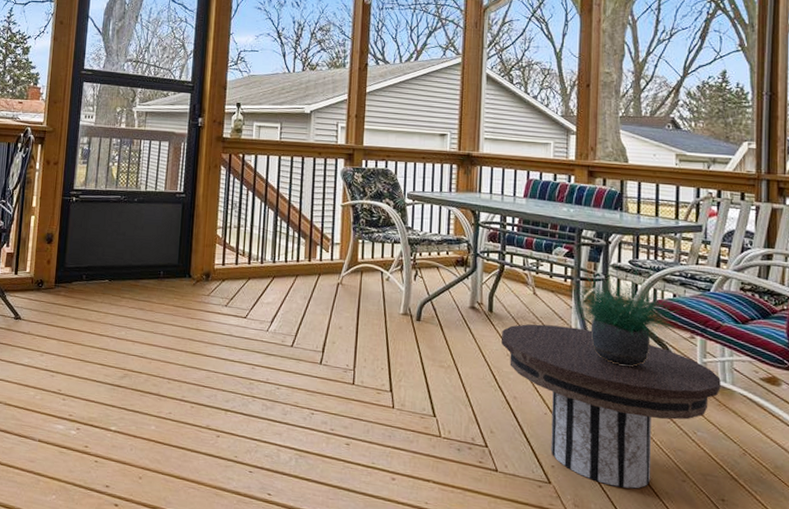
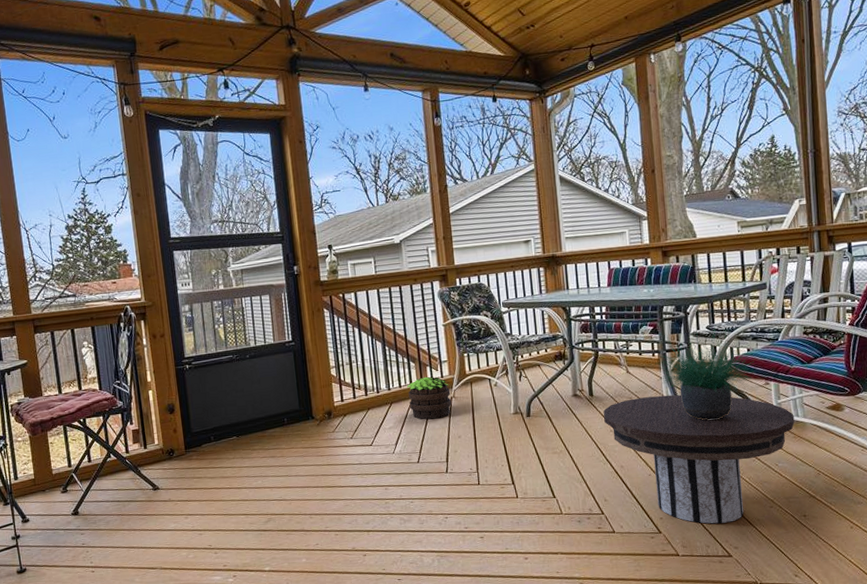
potted plant: none [292,256,339,304] -> present [406,376,452,420]

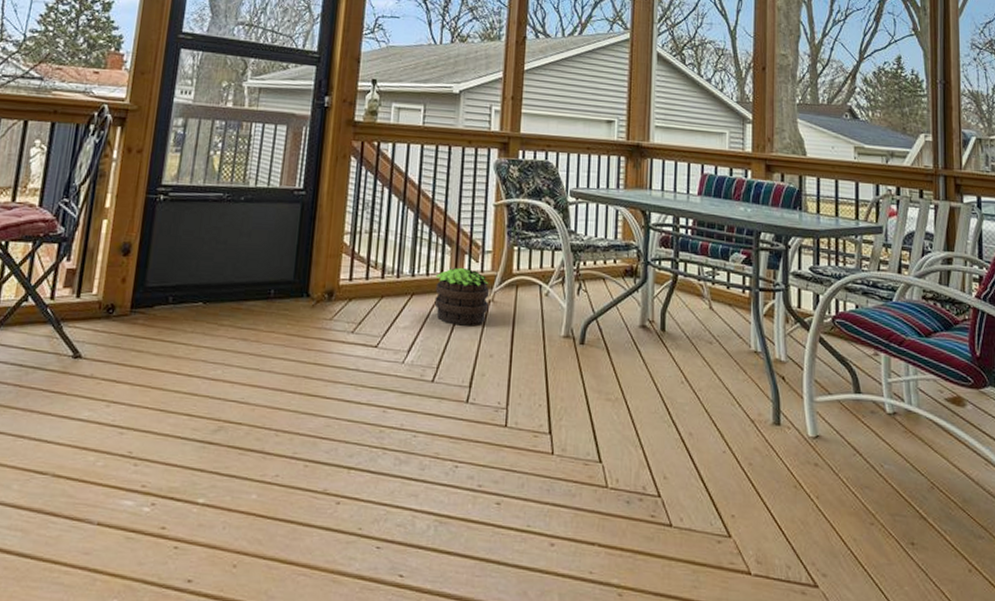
side table: present [603,394,795,524] -> none [675,344,906,537]
potted plant: present [648,324,755,420] -> none [737,262,863,391]

